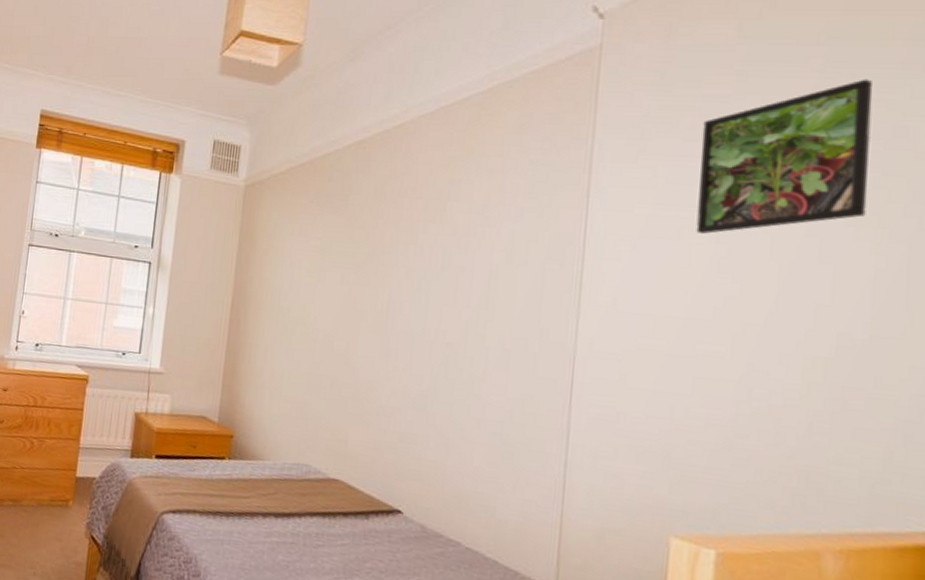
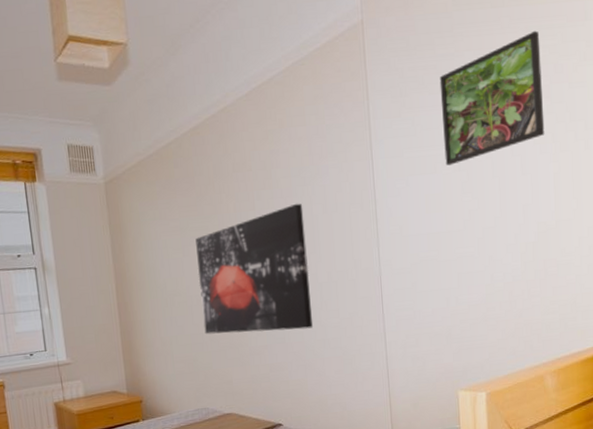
wall art: none [325,245,481,401] -> present [195,203,314,335]

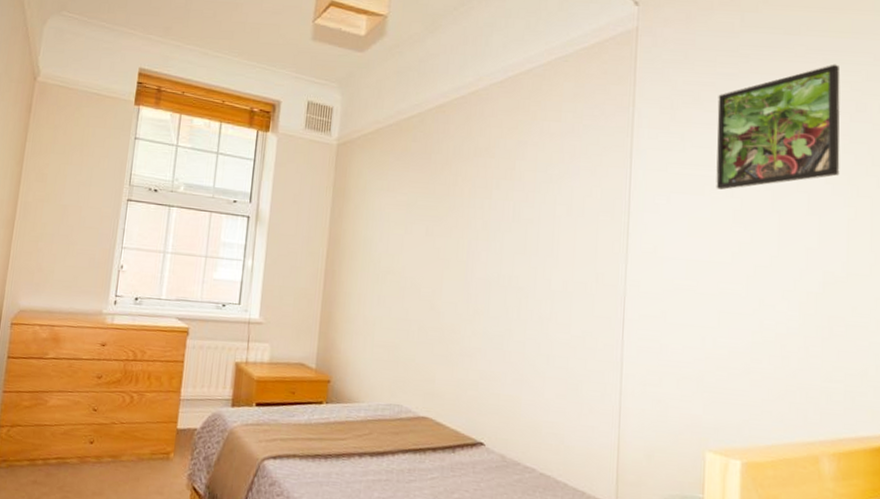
wall art: present [195,203,314,335] -> none [413,200,545,340]

